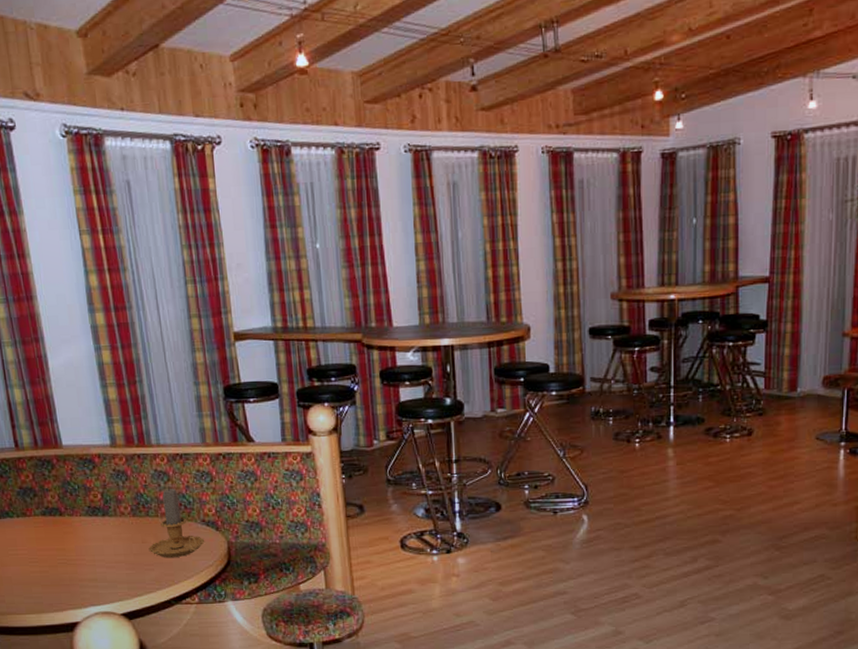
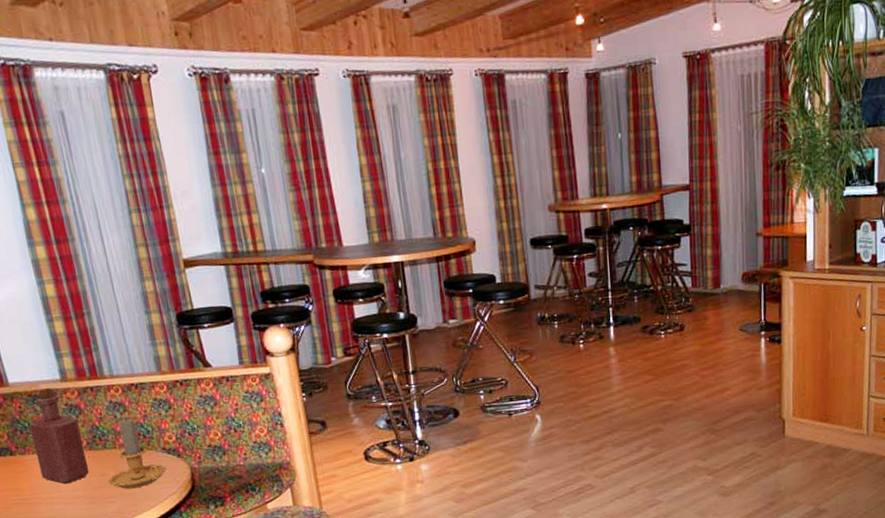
bottle: none [79,453,132,548] -> present [29,388,89,484]

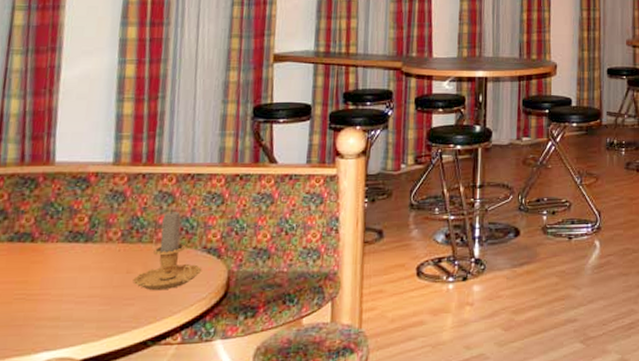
bottle: present [29,388,89,484] -> none [59,171,119,280]

